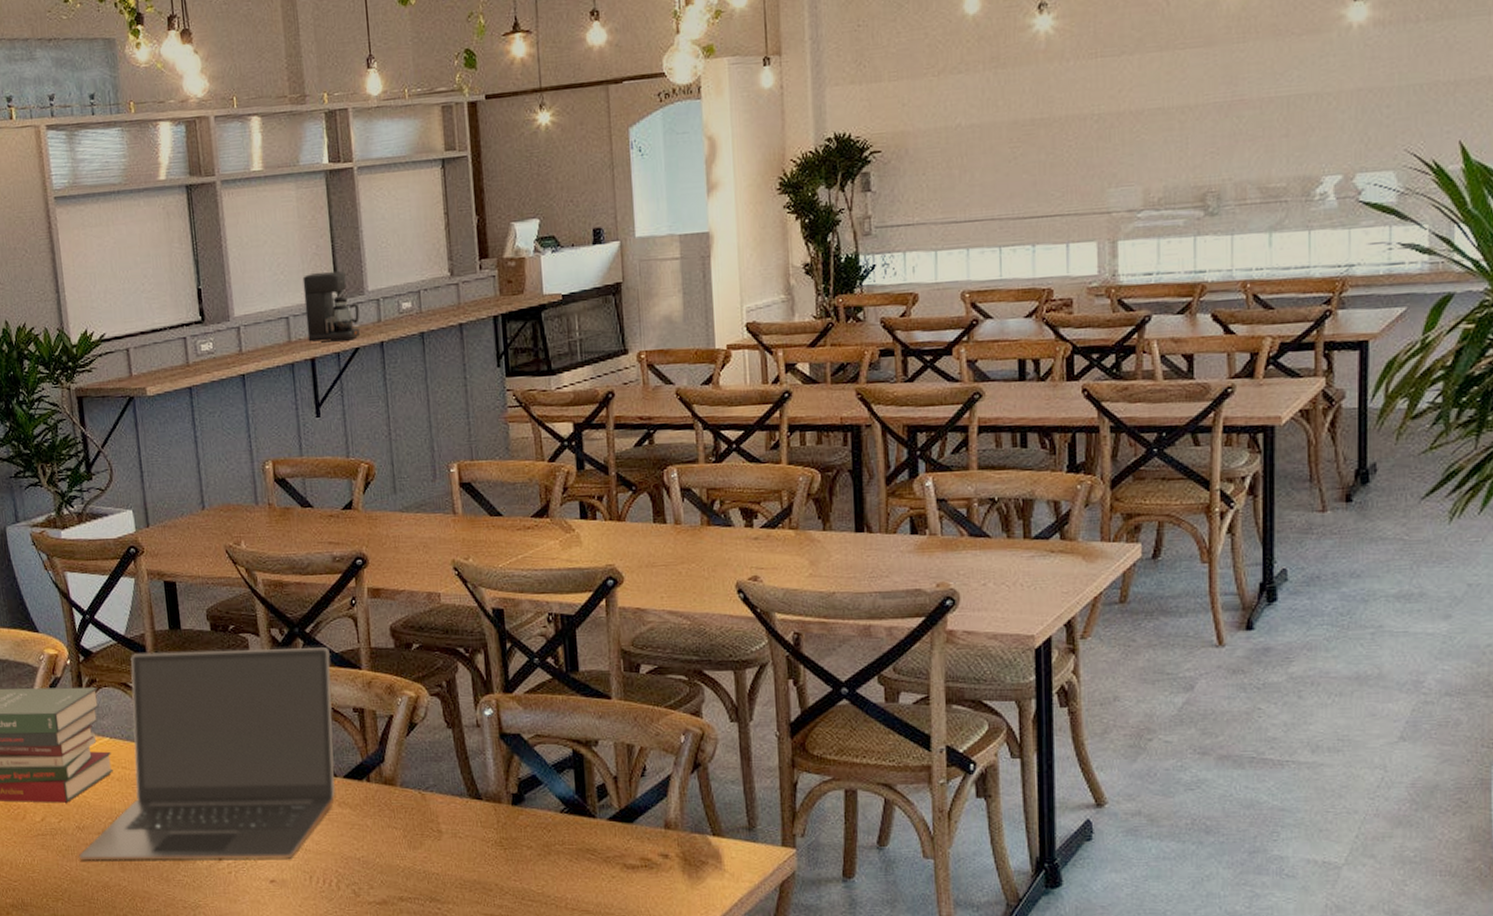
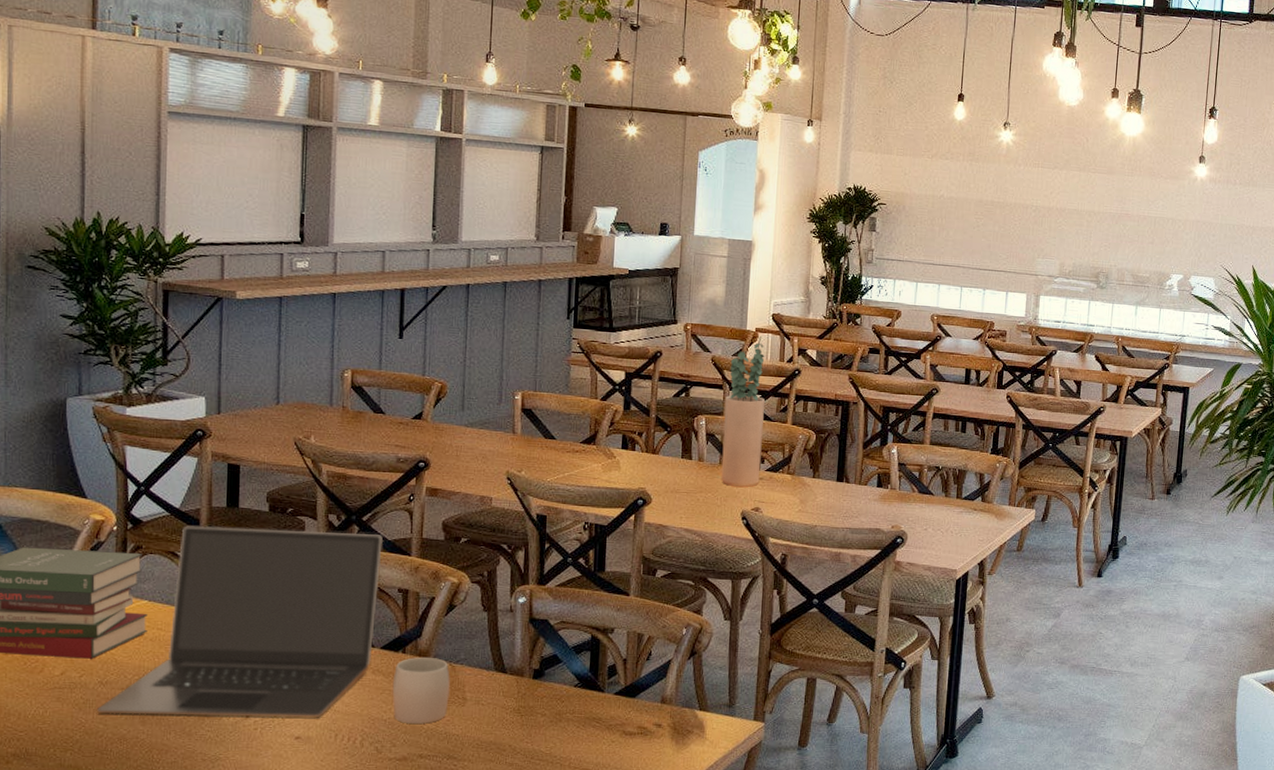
coffee maker: present [302,271,360,342] -> none [400,218,451,279]
mug: none [360,784,423,862] -> present [392,657,450,724]
vase: none [699,353,755,552] -> present [721,335,765,487]

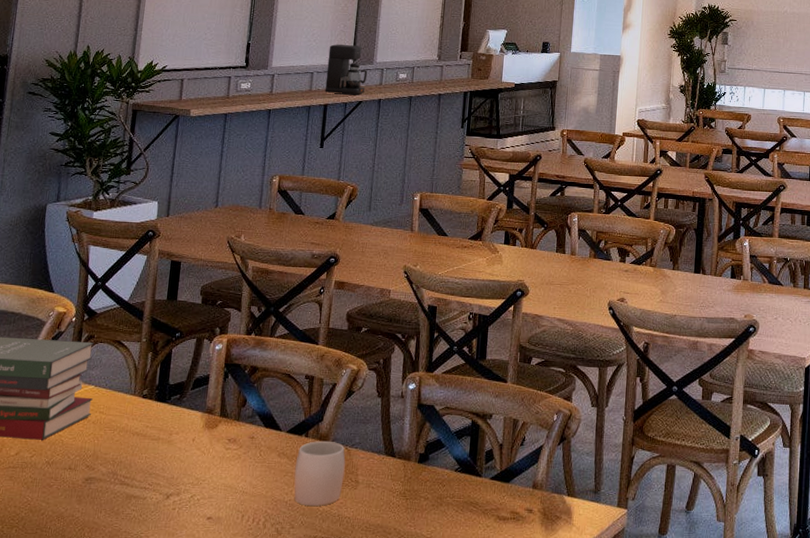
laptop: present [97,525,384,718] -> none [42,317,296,499]
coffee maker: none [400,218,451,279] -> present [325,44,367,95]
vase: present [721,335,765,487] -> none [590,139,631,279]

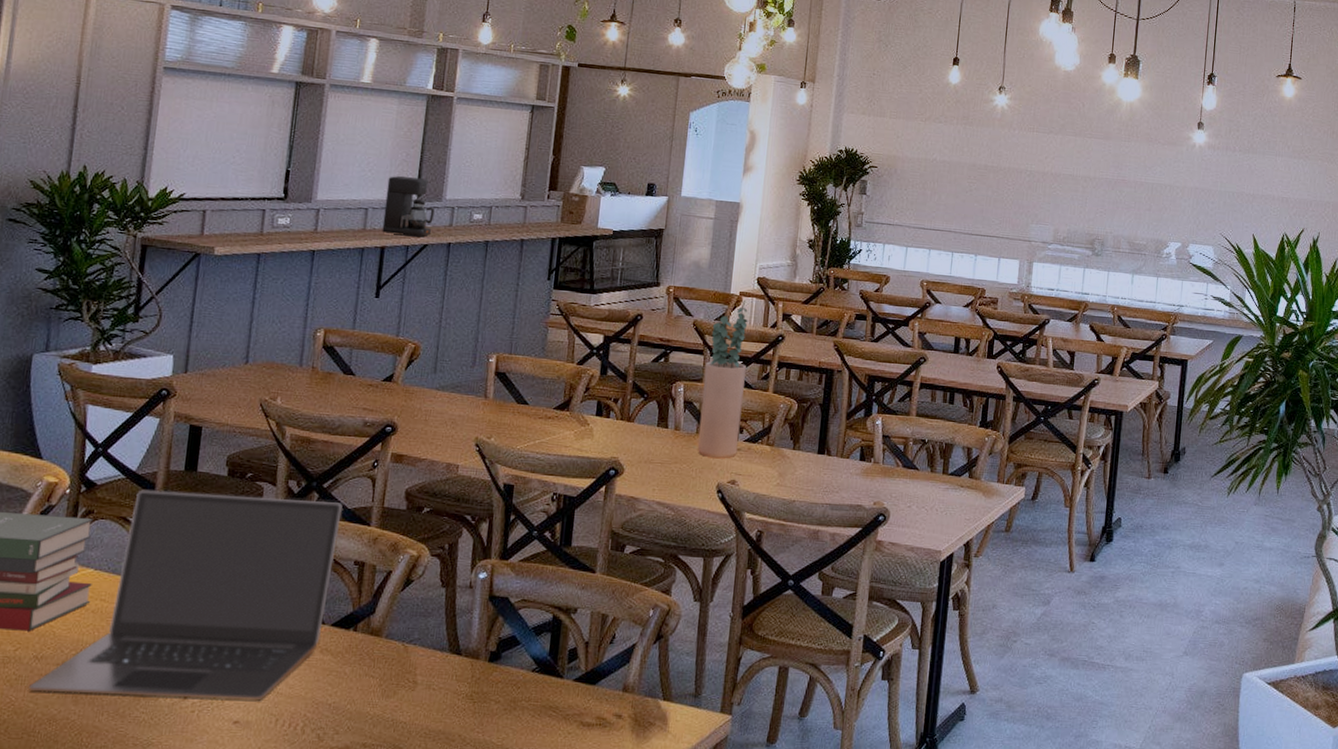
laptop: none [42,317,296,499] -> present [29,490,344,701]
mug: present [293,440,346,506] -> none [339,635,402,709]
vase: none [590,139,631,279] -> present [697,299,748,458]

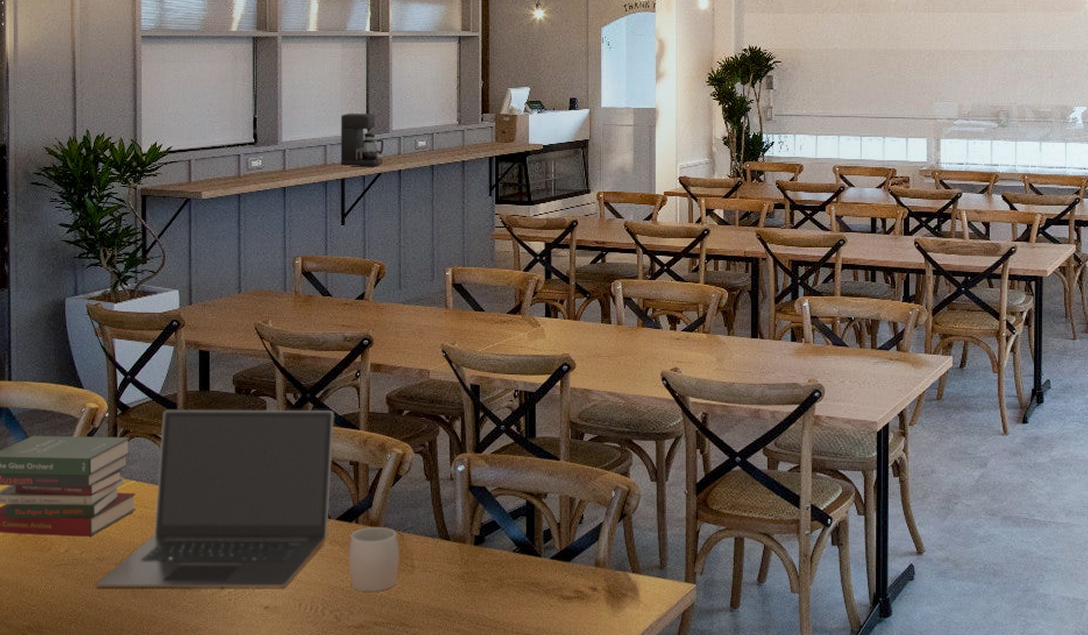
mug: none [339,635,402,709] -> present [348,526,399,592]
vase: present [697,299,748,458] -> none [639,199,677,348]

